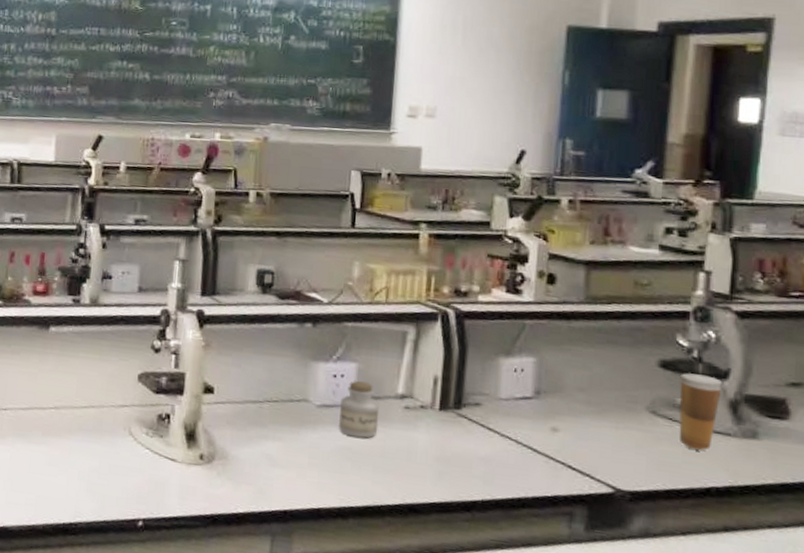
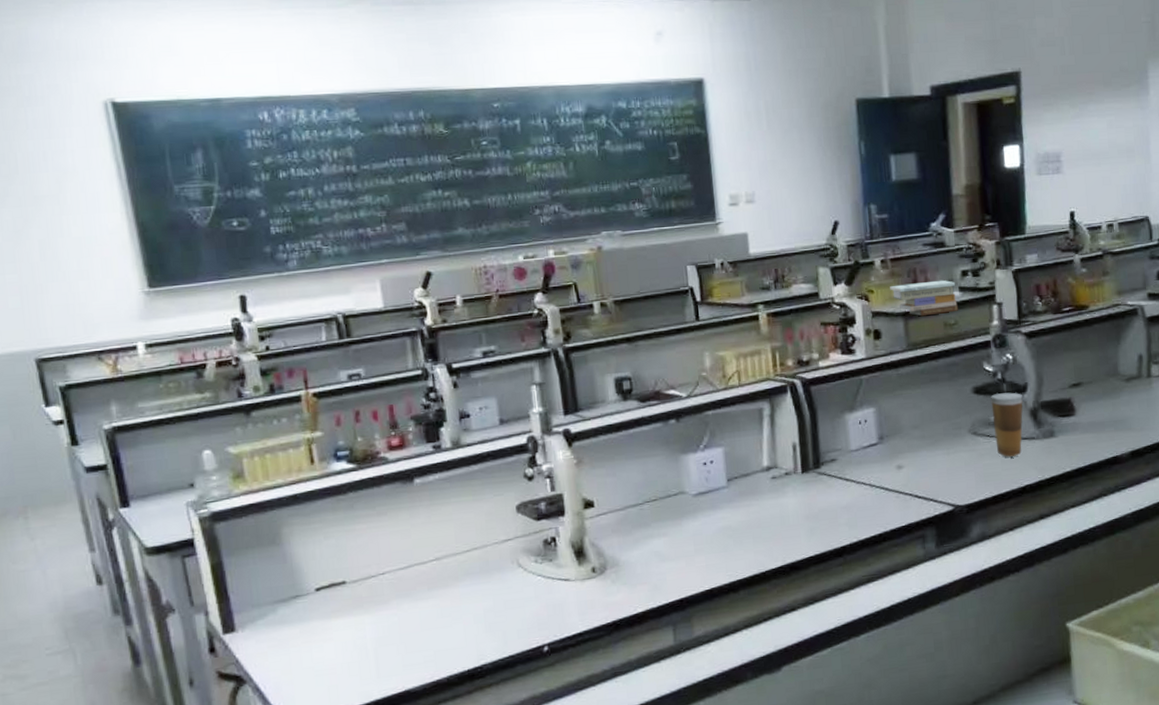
jar: present [338,381,380,438] -> none [714,462,752,516]
books: none [575,229,656,272] -> present [890,280,959,317]

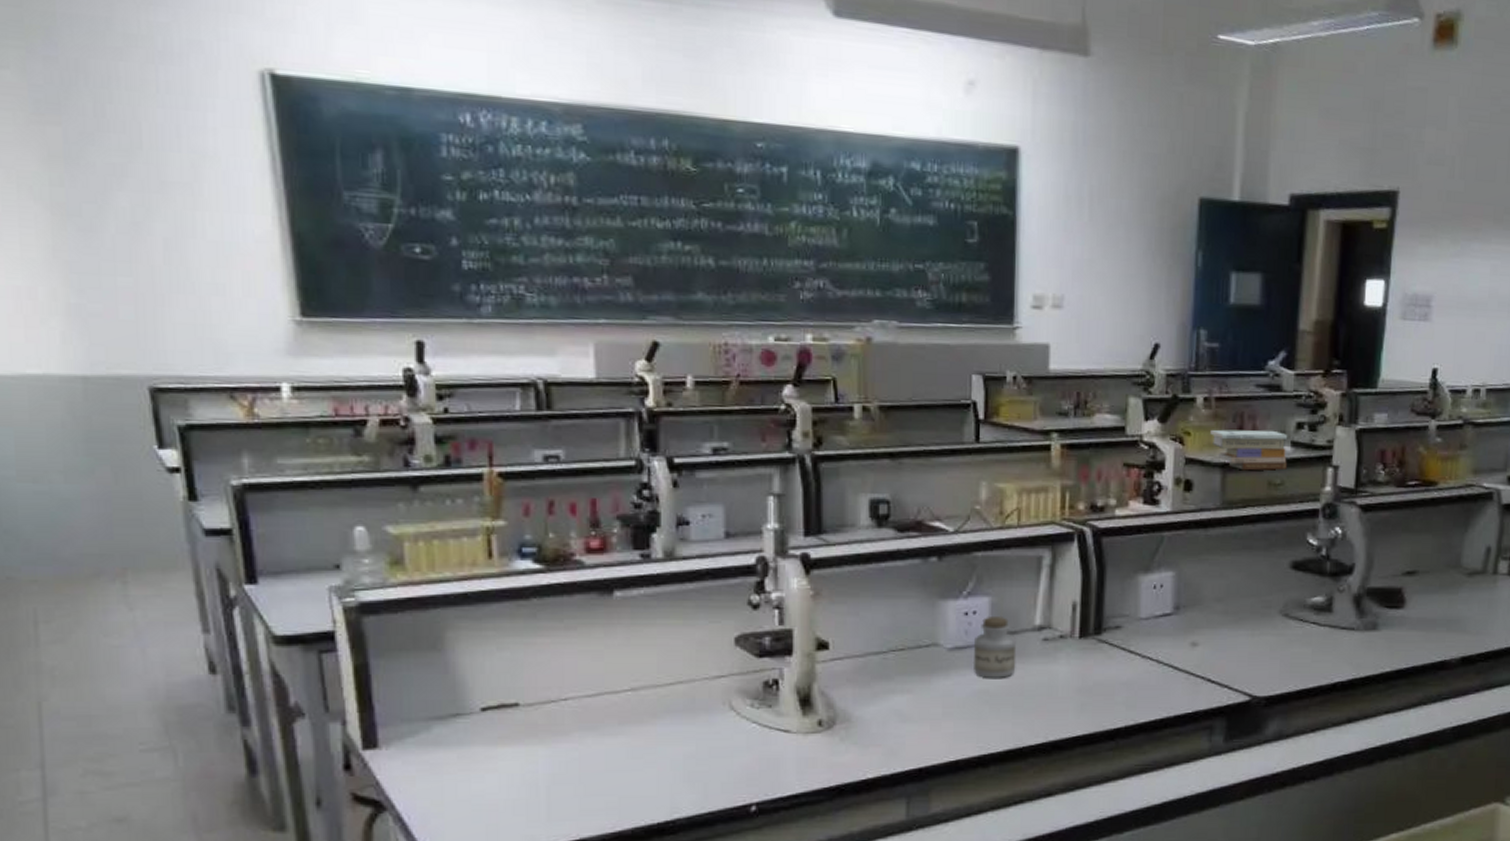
jar: none [714,462,752,516] -> present [972,615,1017,678]
beverage cup: present [991,392,1023,457] -> none [1309,572,1347,647]

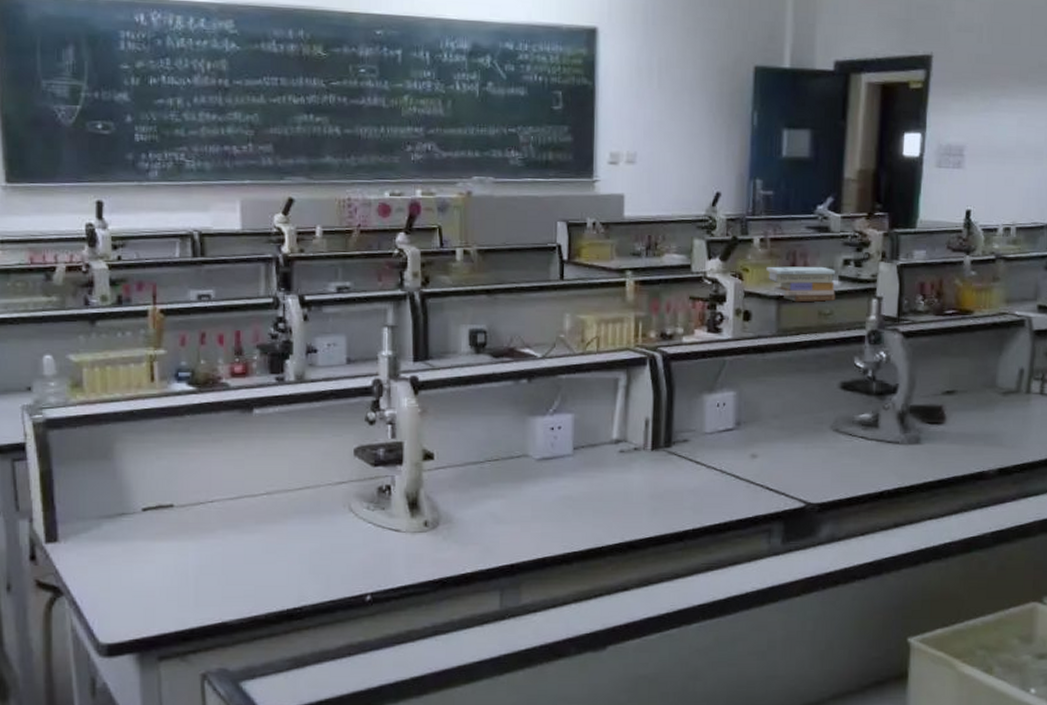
jar: present [972,615,1017,678] -> none [558,430,597,485]

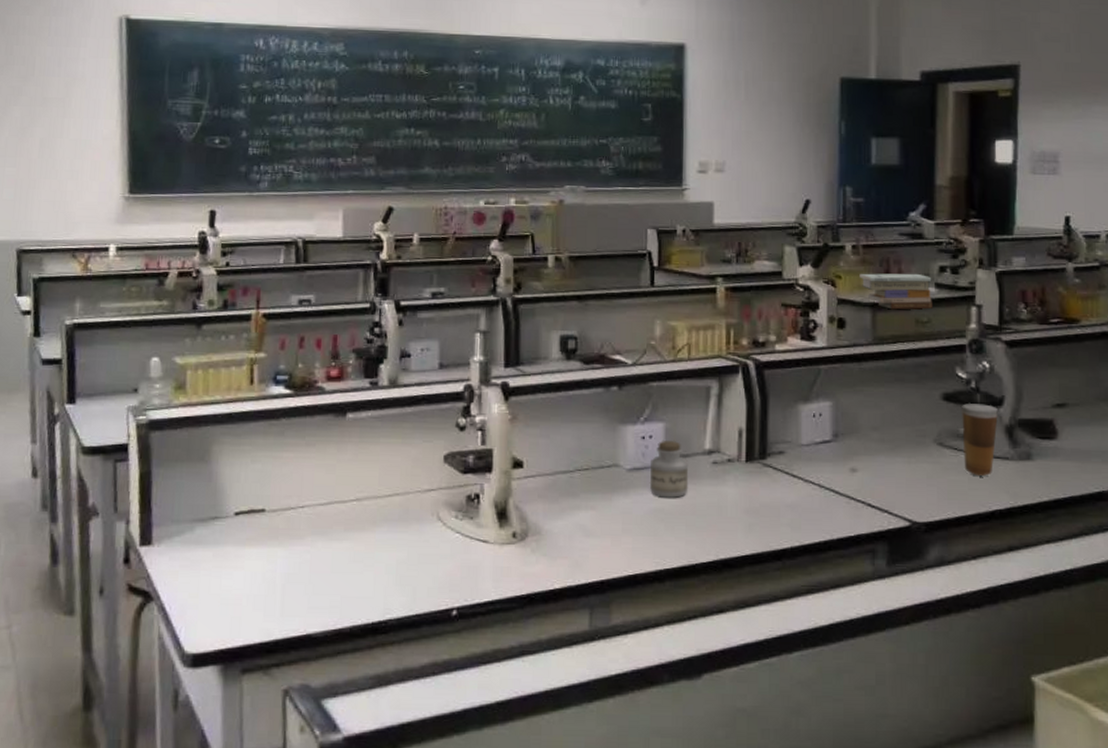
jar: none [558,430,597,485] -> present [649,440,689,498]
beverage cup: none [857,392,892,459] -> present [962,403,998,476]

